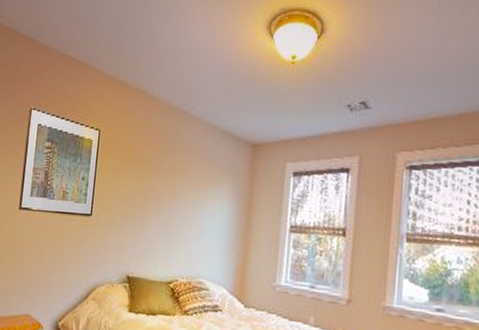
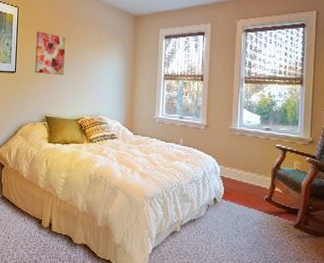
wall art: none [116,161,159,222] -> present [35,31,66,76]

